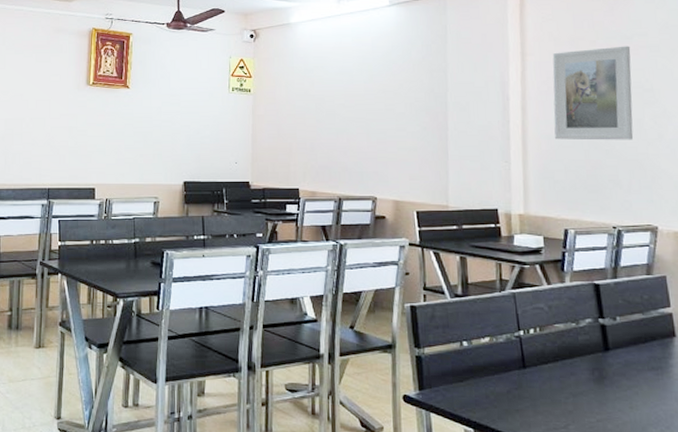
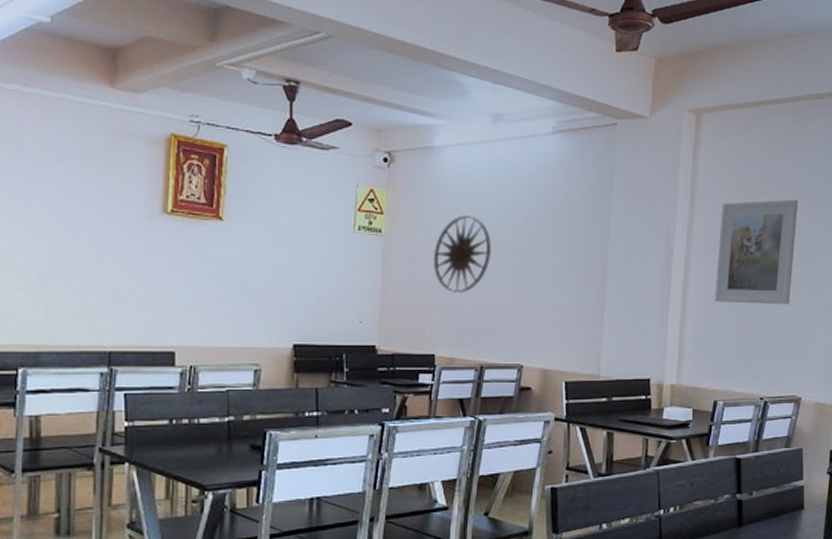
wall art: none [294,75,342,138] -> present [434,215,491,293]

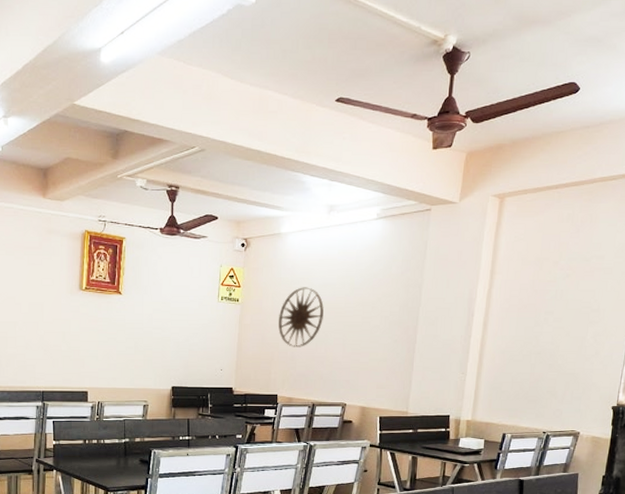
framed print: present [715,199,799,305] -> none [508,267,588,356]

